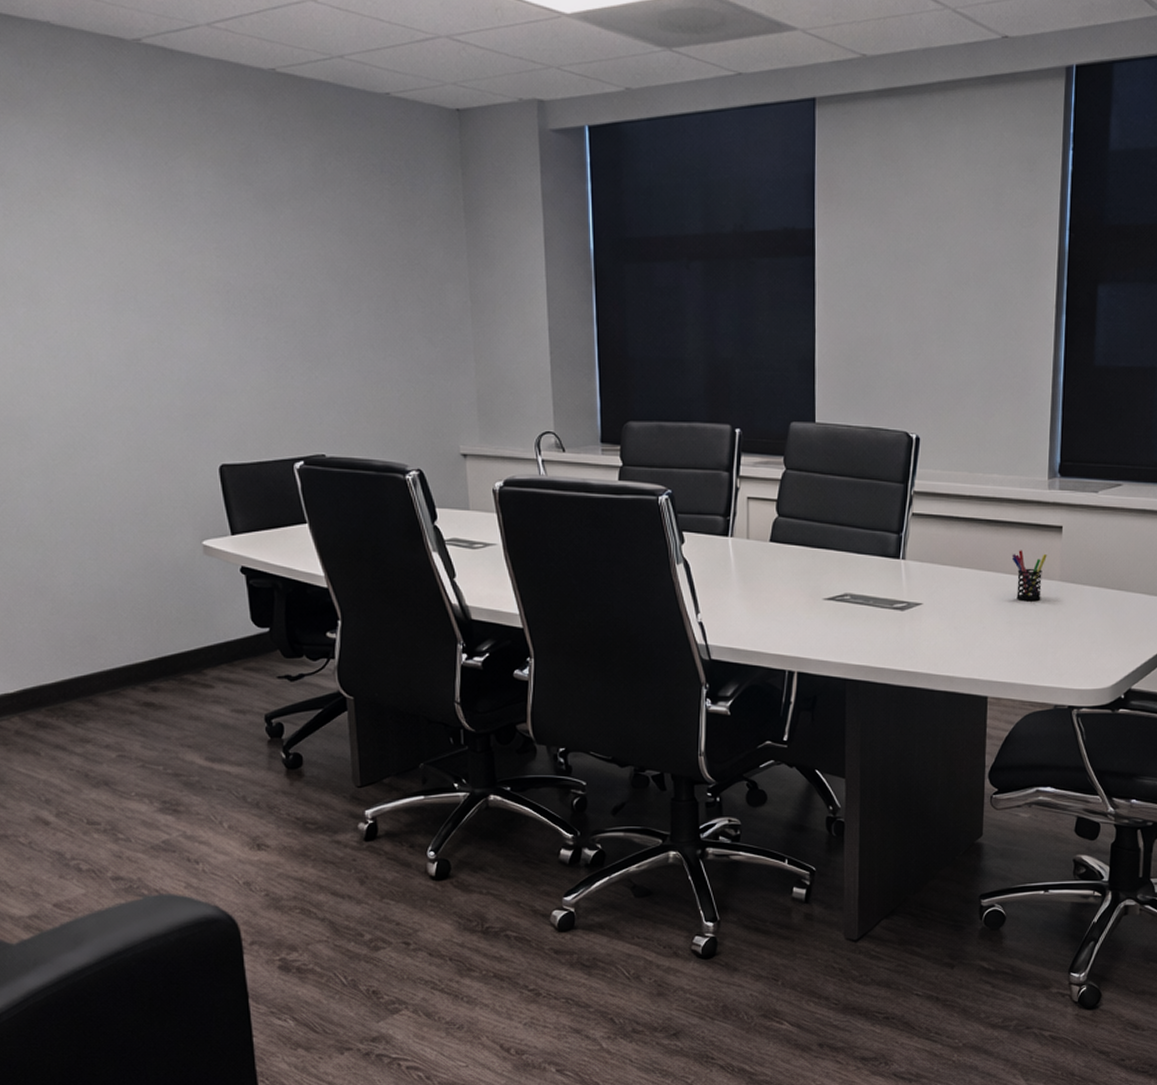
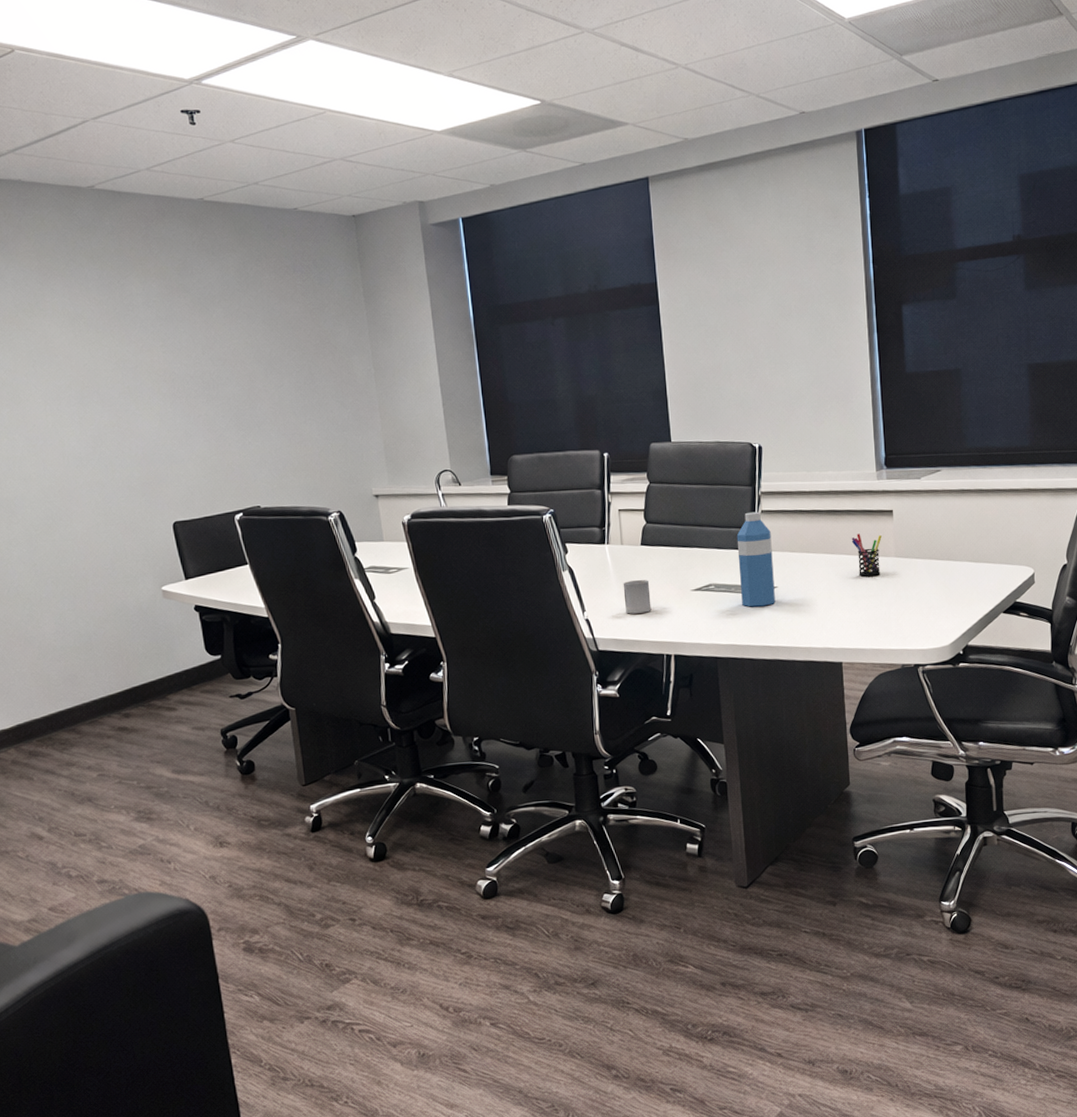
cup: none [745,582,776,621] -> present [623,580,652,614]
water bottle: none [880,514,921,625] -> present [736,511,776,607]

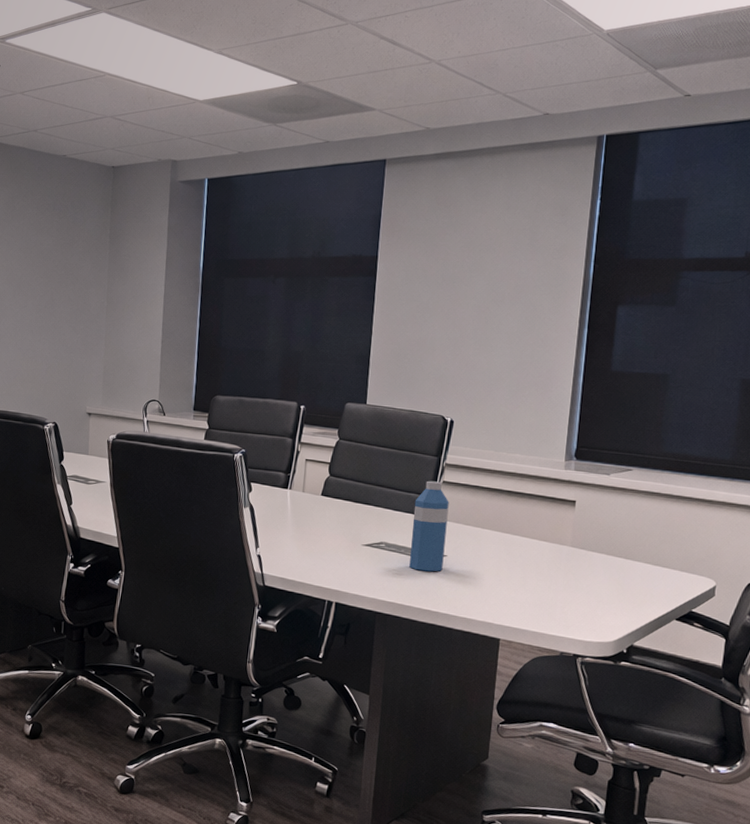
cup: present [623,580,652,614] -> none [296,526,324,559]
pen holder: present [851,534,882,577] -> none [528,518,561,561]

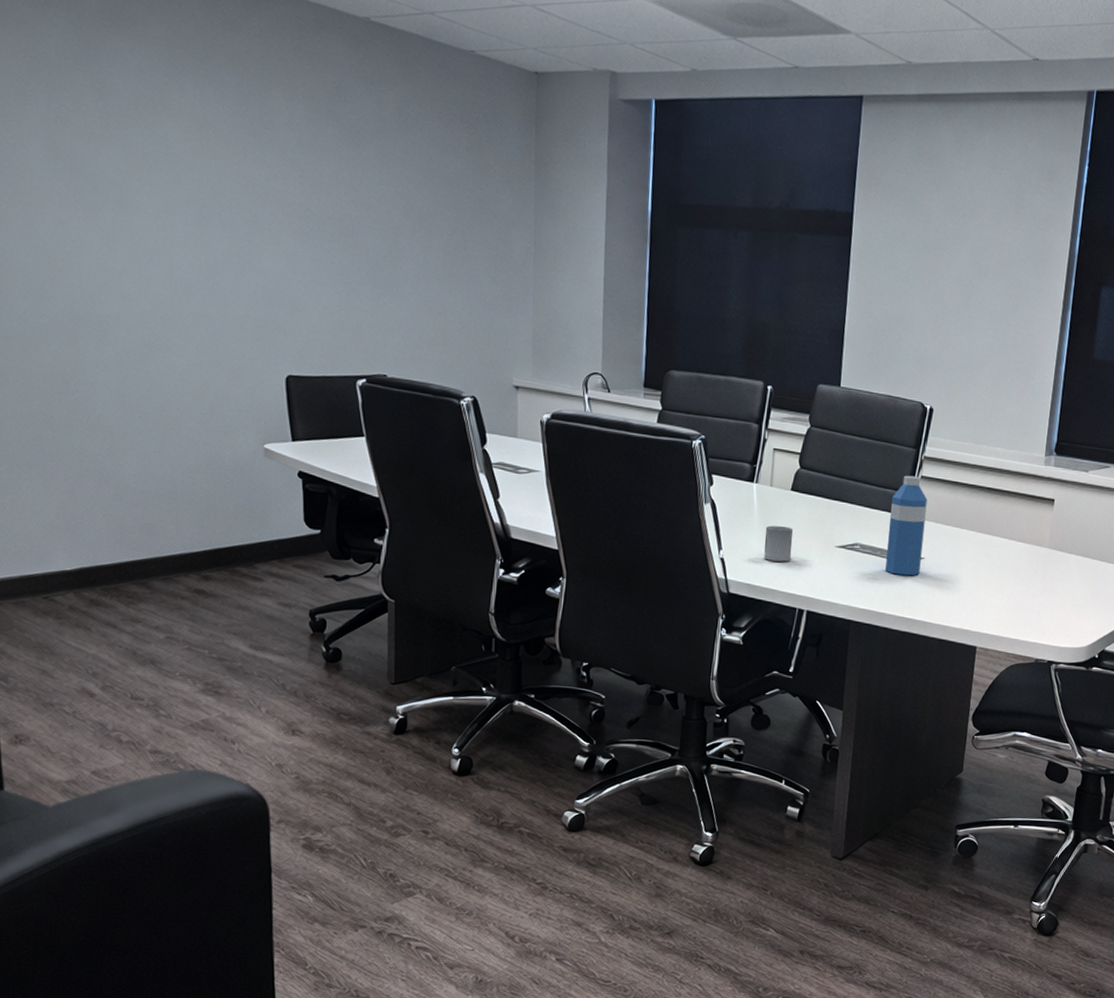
cup: none [296,526,324,559] -> present [764,525,794,562]

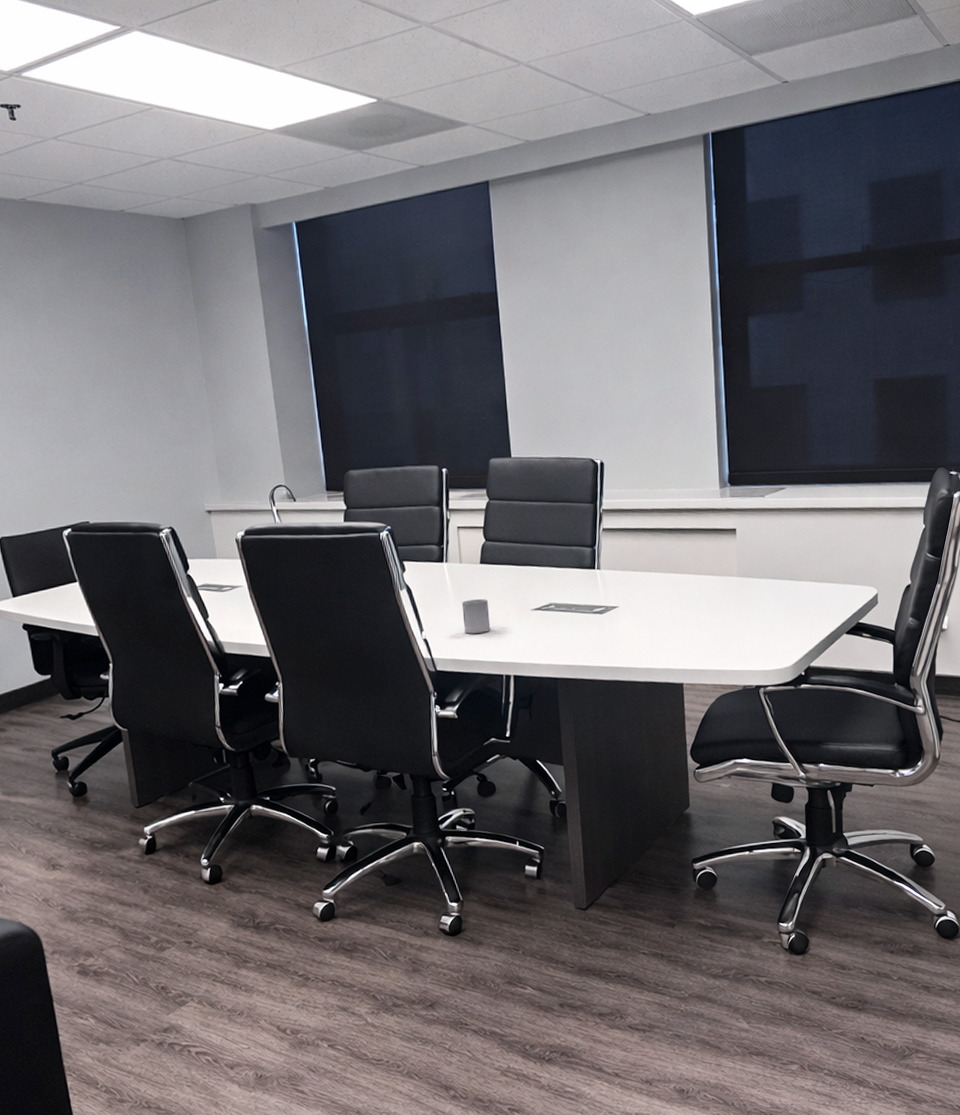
water bottle: present [885,475,928,576] -> none [577,529,616,627]

